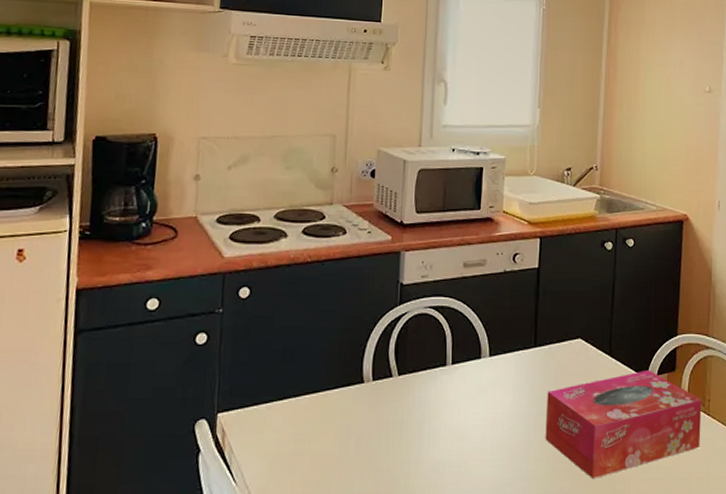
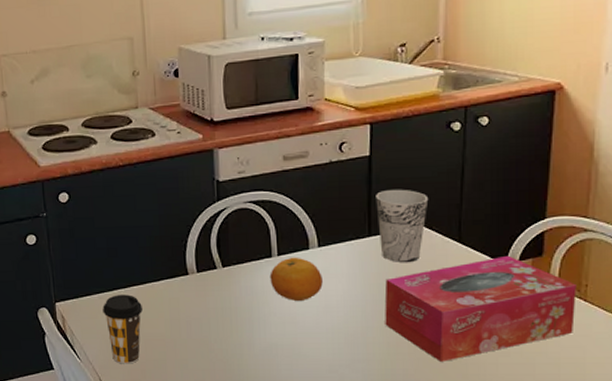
coffee cup: none [269,404,312,488] -> present [102,294,142,364]
fruit: none [442,366,492,414] -> present [269,257,323,302]
cup: none [542,301,586,375] -> present [376,189,429,263]

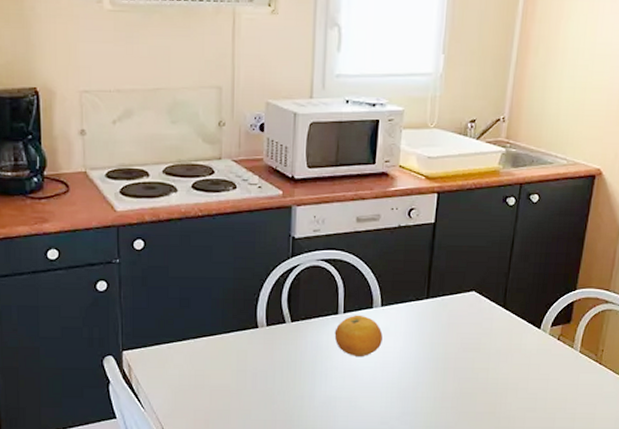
coffee cup: present [102,294,142,364] -> none [171,345,210,414]
cup: present [376,189,429,263] -> none [436,256,482,325]
tissue box: present [384,255,576,362] -> none [434,321,595,415]

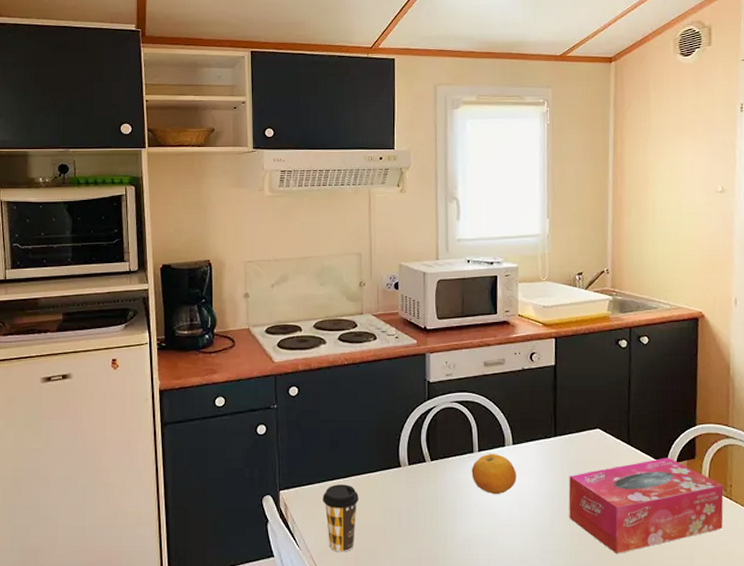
coffee cup: none [171,345,210,414] -> present [323,484,359,552]
tissue box: none [434,321,595,415] -> present [568,457,724,553]

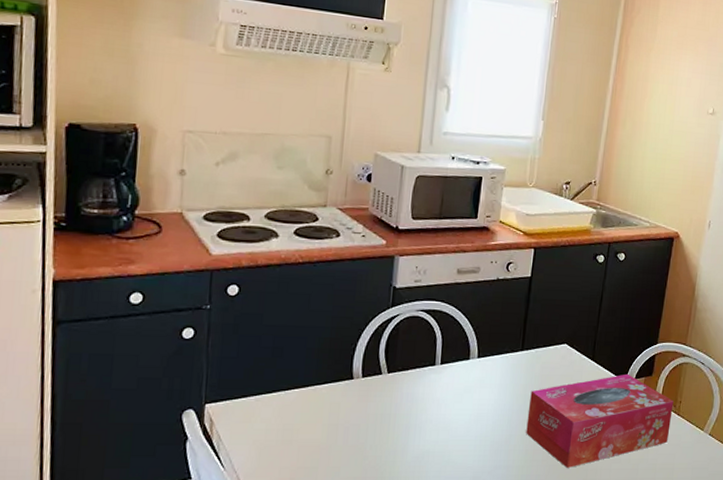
coffee cup: present [323,484,359,552] -> none [257,397,301,472]
fruit: present [471,453,516,495] -> none [430,366,478,410]

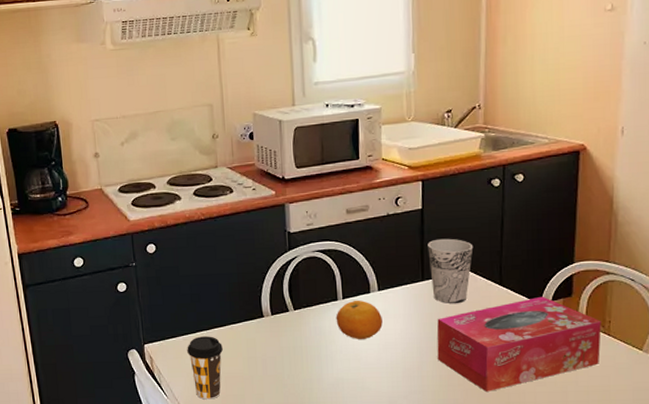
coffee cup: none [257,397,301,472] -> present [187,336,223,400]
fruit: none [430,366,478,410] -> present [336,300,383,340]
cup: none [530,309,573,377] -> present [428,238,474,304]

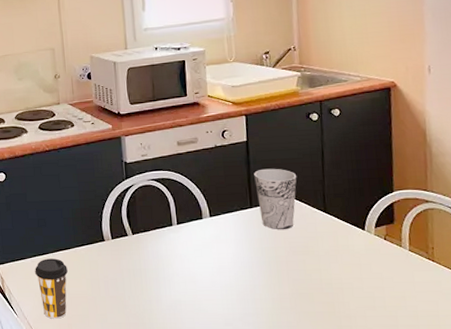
fruit: present [336,300,383,340] -> none [171,225,216,264]
tissue box: present [437,296,601,392] -> none [267,223,426,315]

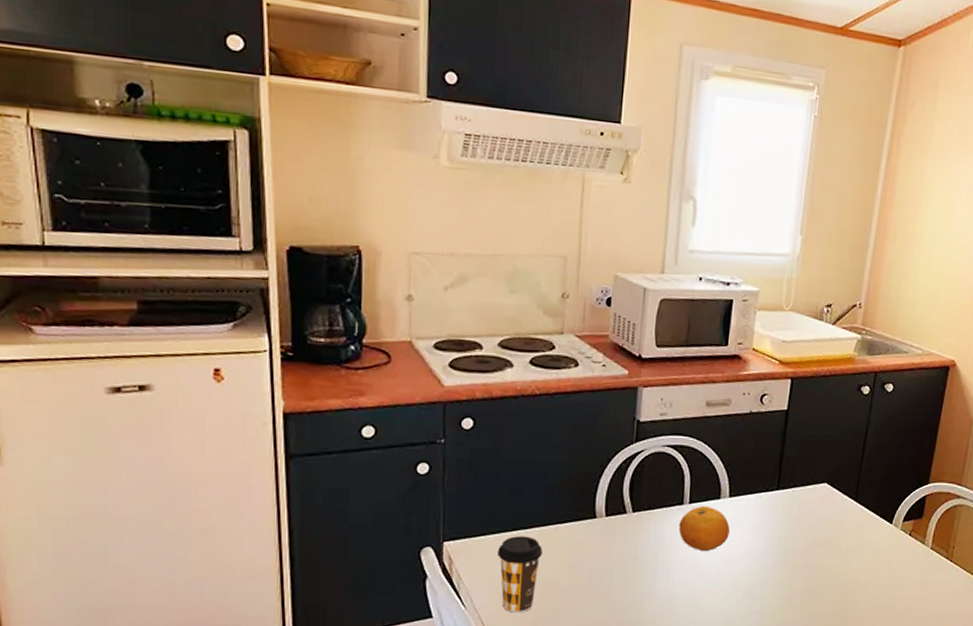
fruit: none [171,225,216,264] -> present [678,505,730,552]
cup: present [254,168,297,230] -> none [786,445,835,518]

